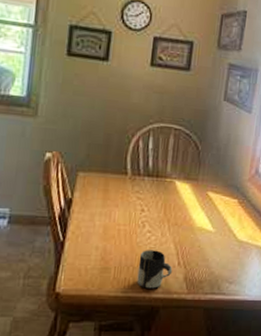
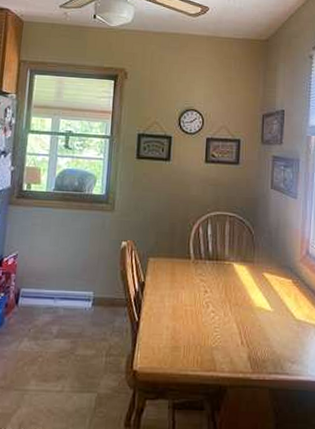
cup: present [136,250,173,289] -> none [204,329,237,368]

